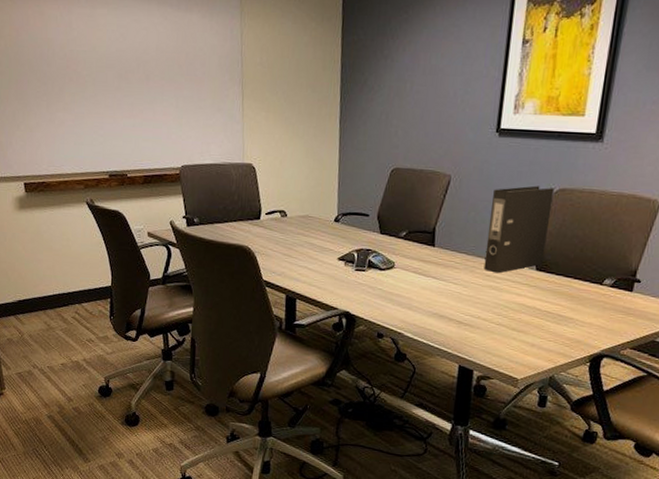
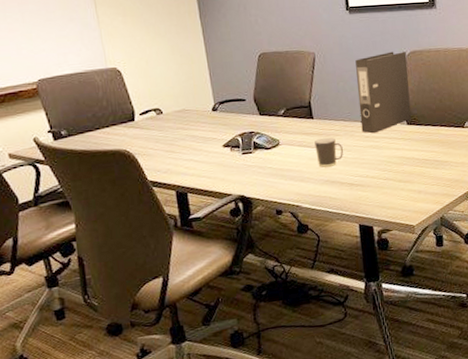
mug: none [429,269,459,300] -> present [314,138,343,168]

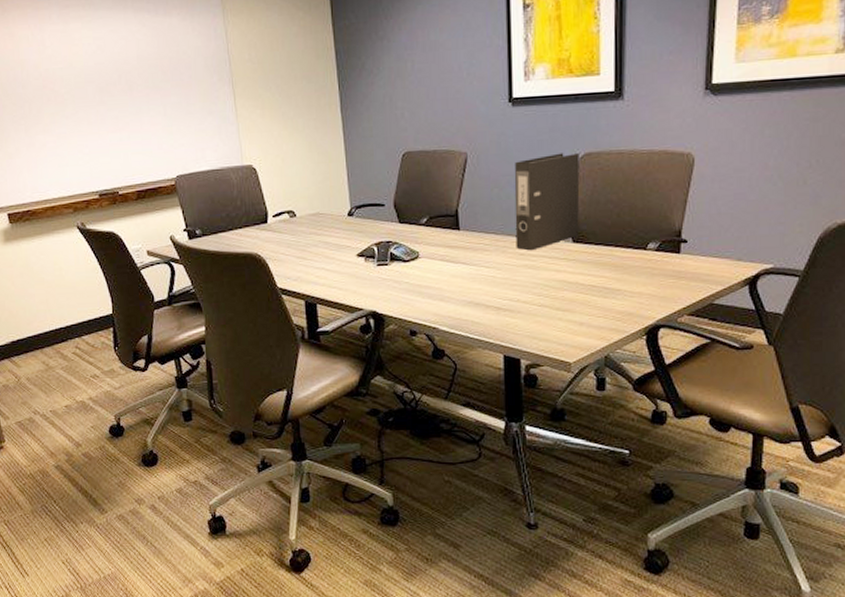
mug: present [314,138,343,168] -> none [459,253,492,287]

